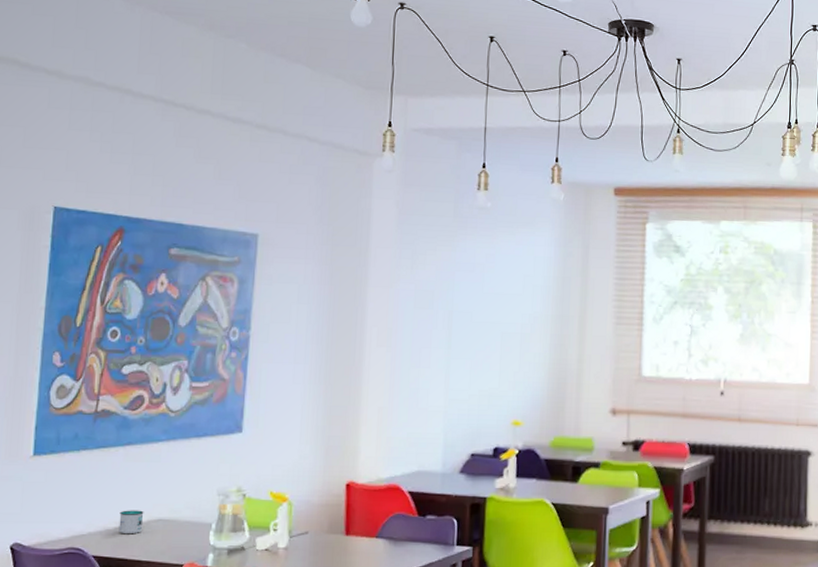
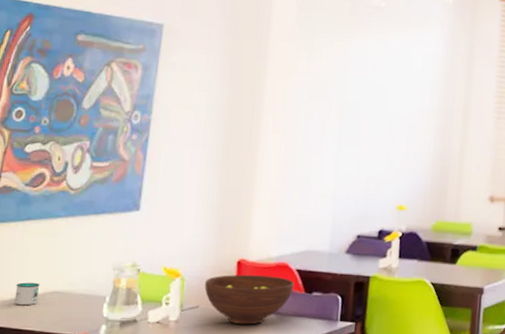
fruit bowl: none [313,497,407,551] -> present [204,274,294,325]

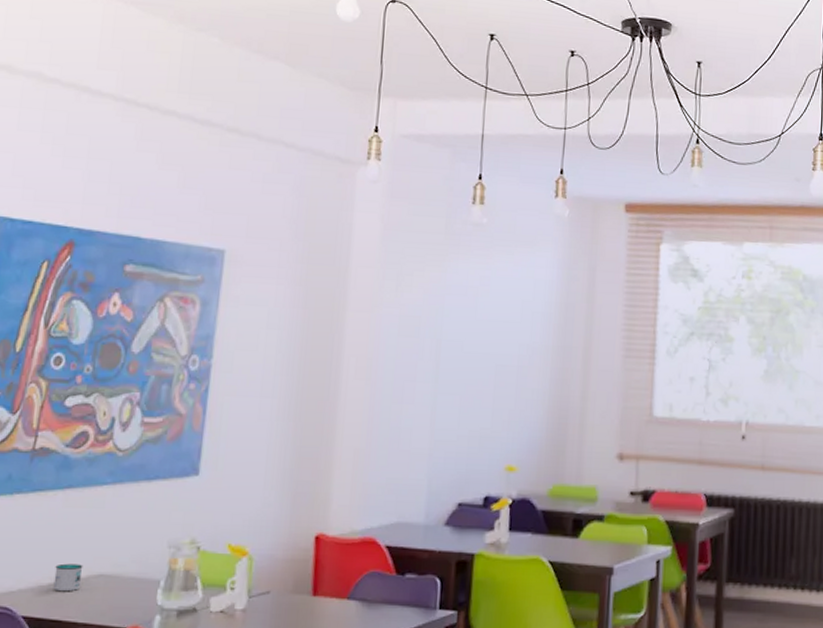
fruit bowl: present [204,274,294,325] -> none [276,552,383,615]

